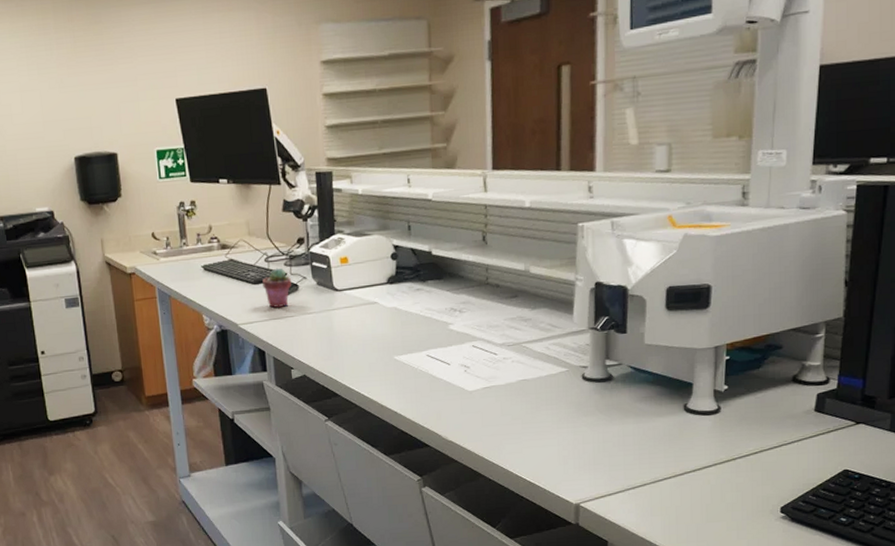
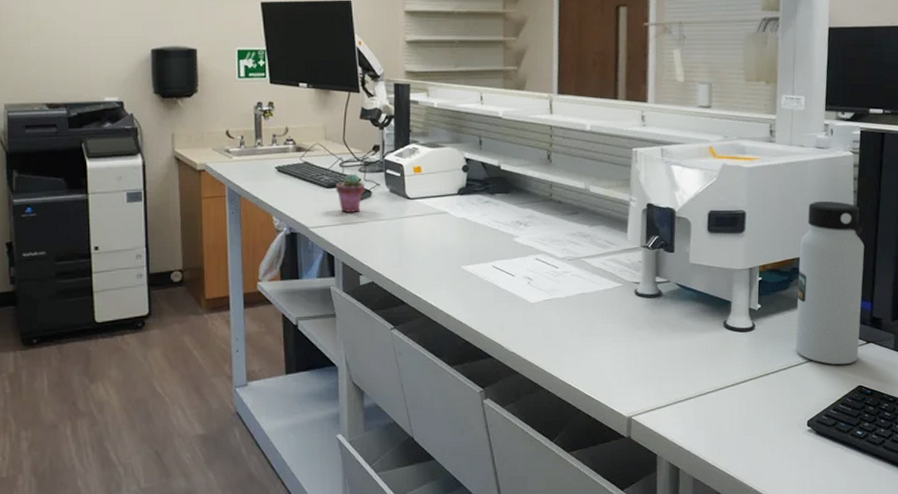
water bottle: none [768,268,857,448] -> present [795,200,865,365]

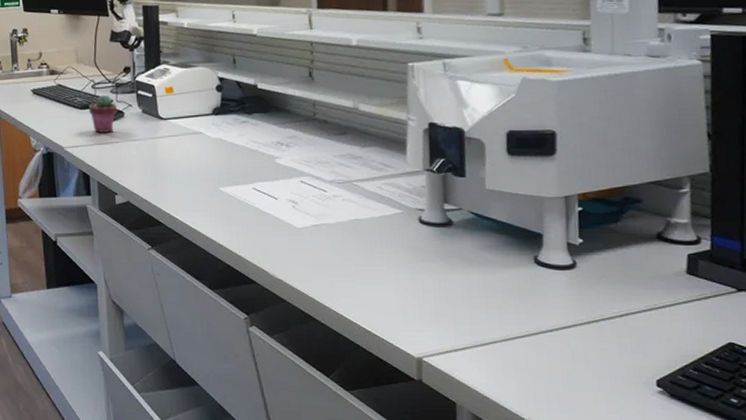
water bottle: present [795,200,865,365] -> none [632,118,727,316]

